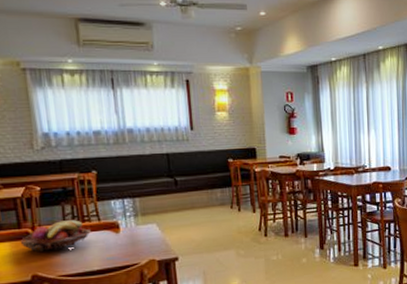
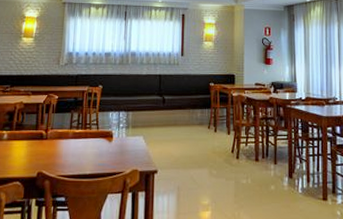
fruit basket: present [20,220,91,252] -> none [35,126,90,152]

